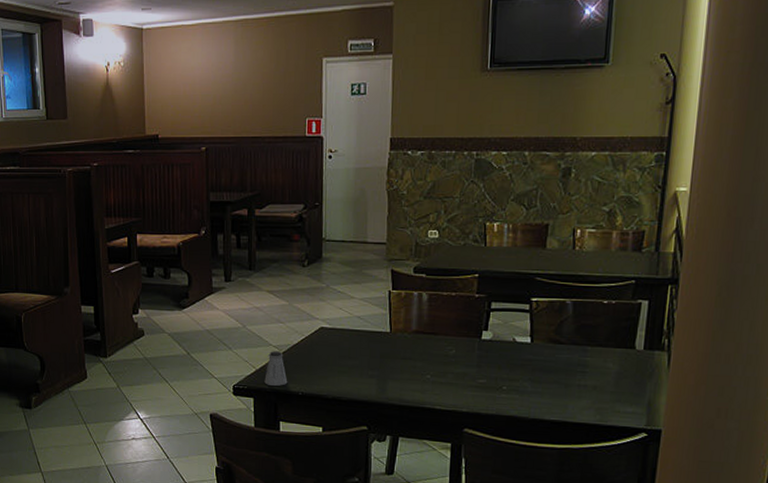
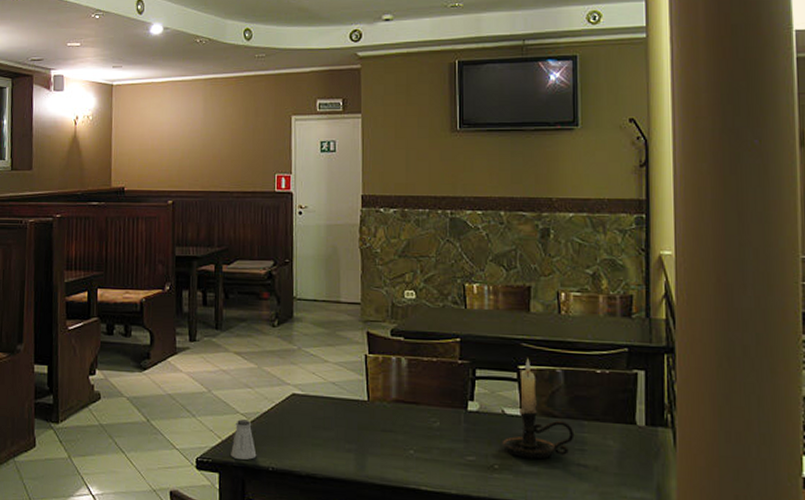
candle holder: none [511,291,578,381] -> present [502,358,575,460]

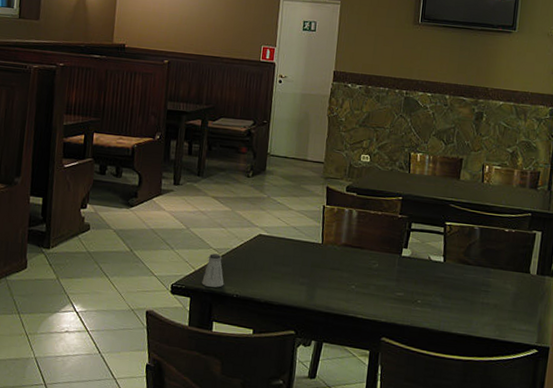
candle holder: present [502,358,575,460] -> none [425,217,483,297]

